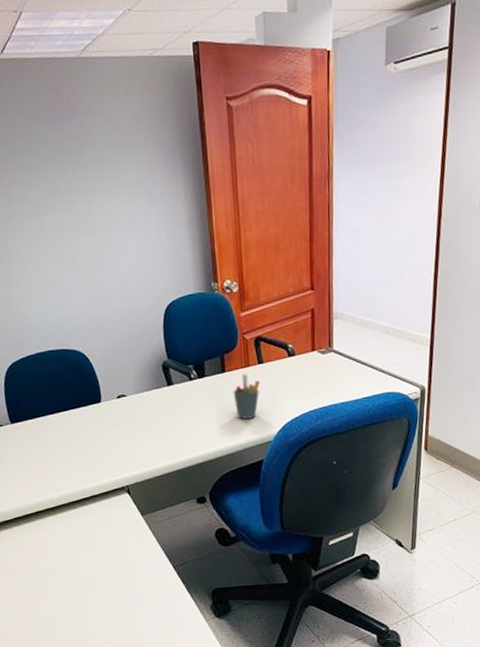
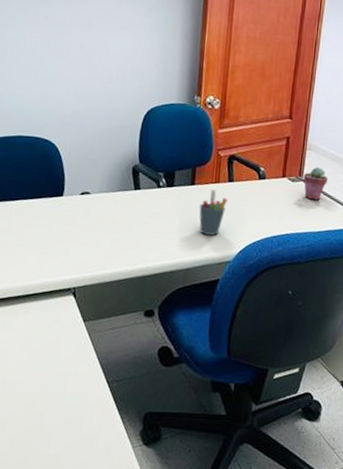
potted succulent: none [333,334,360,369] -> present [303,166,329,201]

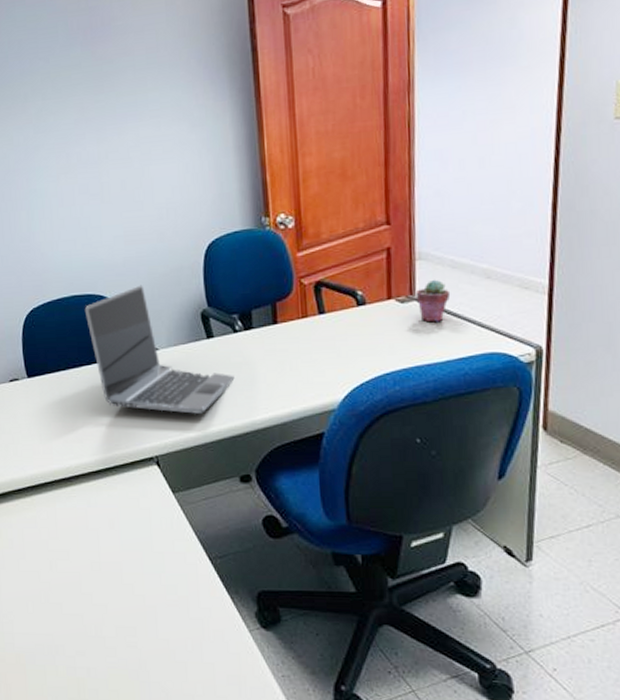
laptop: none [28,135,153,254] -> present [84,285,235,414]
pen holder: present [199,189,228,235] -> none [287,326,322,381]

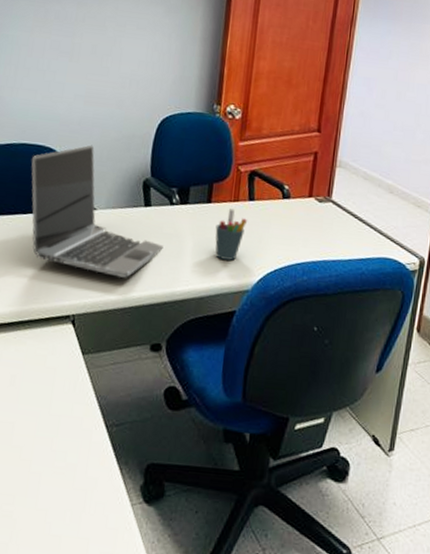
pen holder: none [287,326,322,381] -> present [215,208,248,261]
potted succulent: present [415,279,451,322] -> none [331,186,360,224]

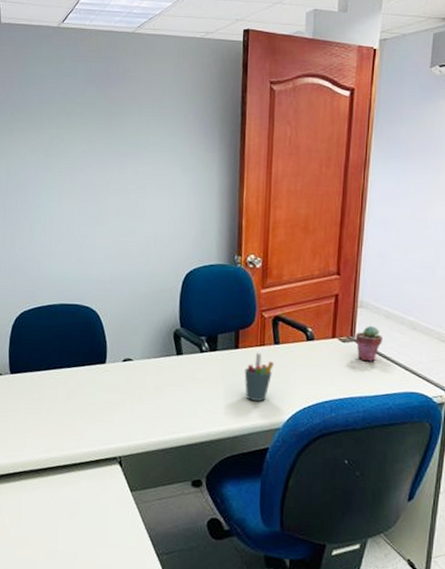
laptop: present [31,145,164,278] -> none [70,301,197,422]
potted succulent: none [331,186,360,224] -> present [355,325,383,362]

